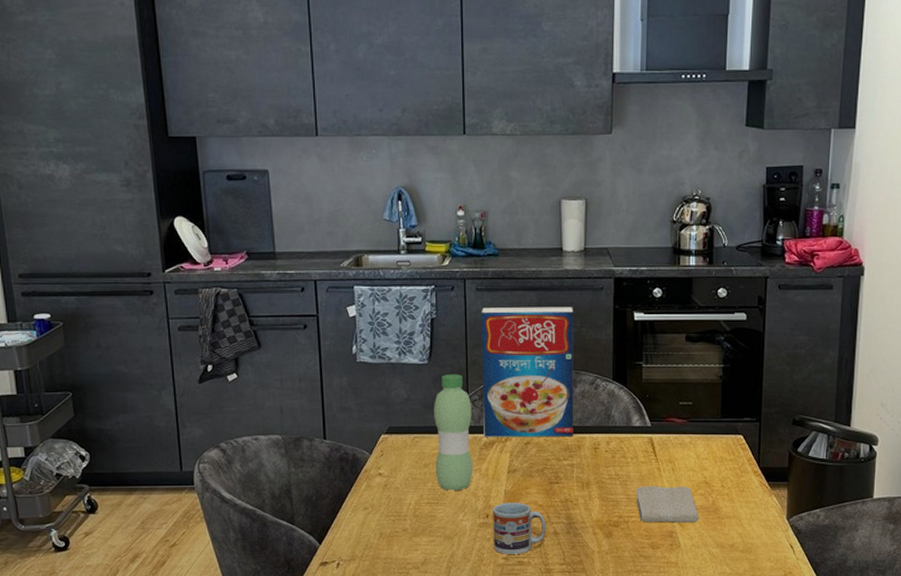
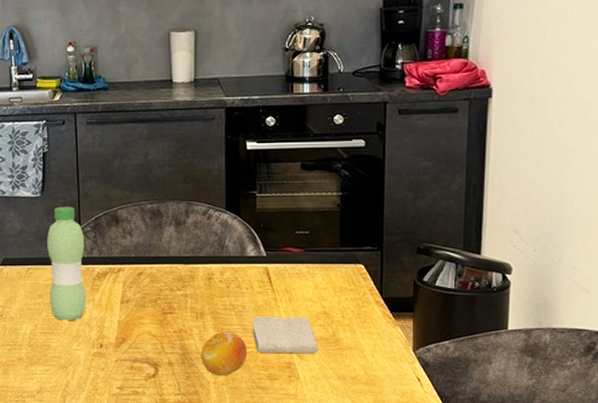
cereal box: present [481,306,574,437] -> none [92,138,187,268]
cup: present [492,503,547,554] -> none [106,333,161,384]
fruit: none [585,501,632,546] -> present [200,331,248,377]

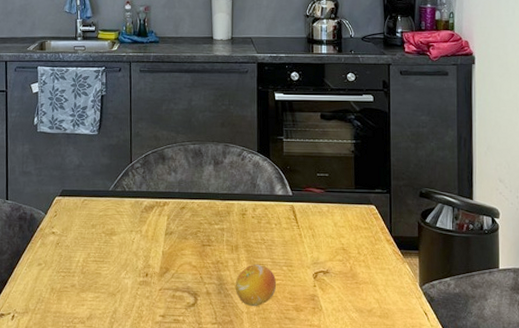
water bottle: present [47,206,87,320] -> none [101,144,135,250]
washcloth: present [252,316,318,354] -> none [280,251,338,287]

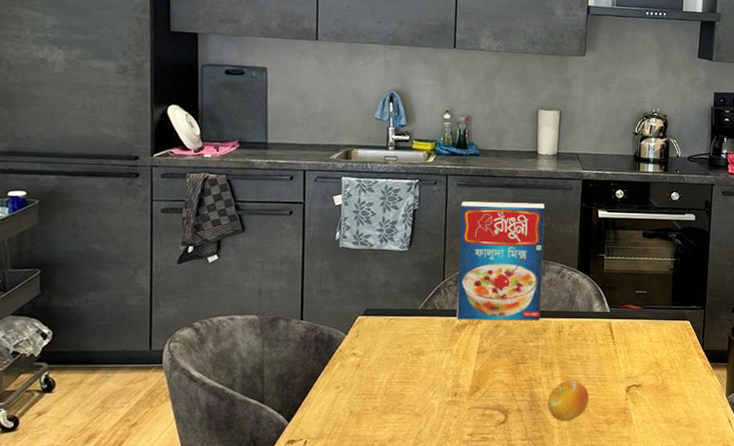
cereal box: none [143,86,224,203] -> present [456,201,545,321]

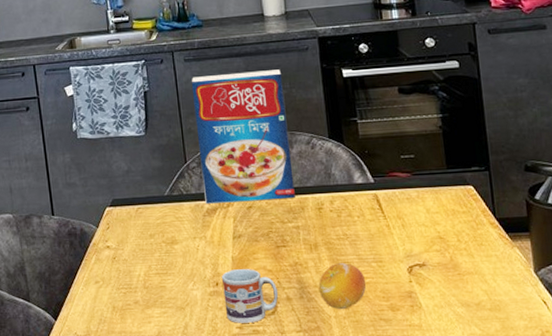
cup: none [460,382,511,431] -> present [221,269,279,323]

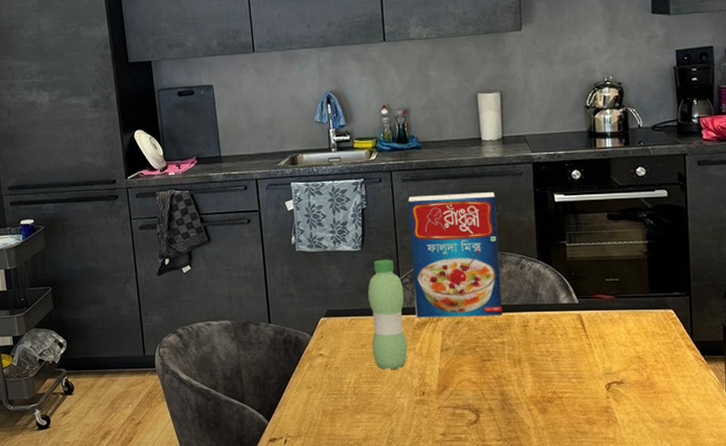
water bottle: none [154,143,199,260] -> present [368,259,408,369]
cup: present [221,269,279,323] -> none [427,380,482,430]
fruit: present [318,262,367,310] -> none [520,377,566,422]

